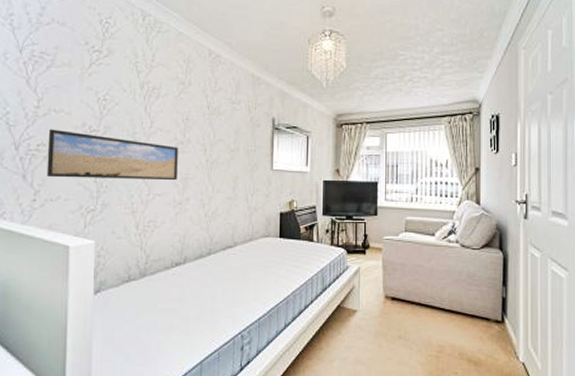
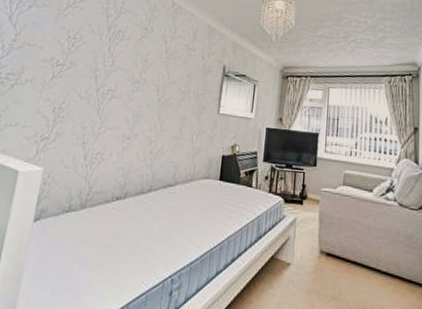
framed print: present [46,129,178,181] -> none [10,60,134,117]

